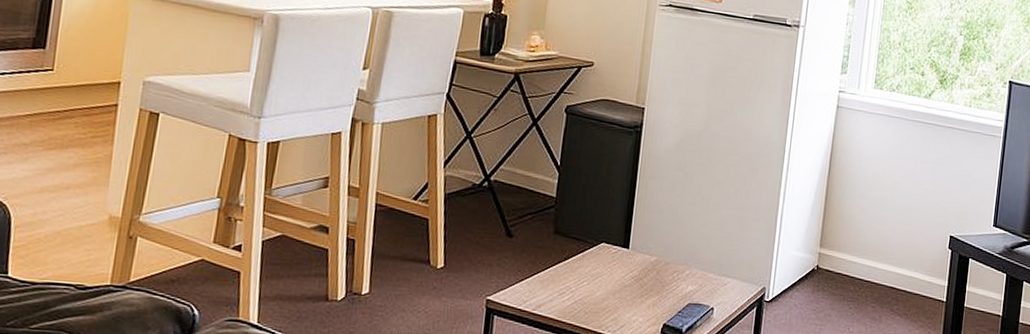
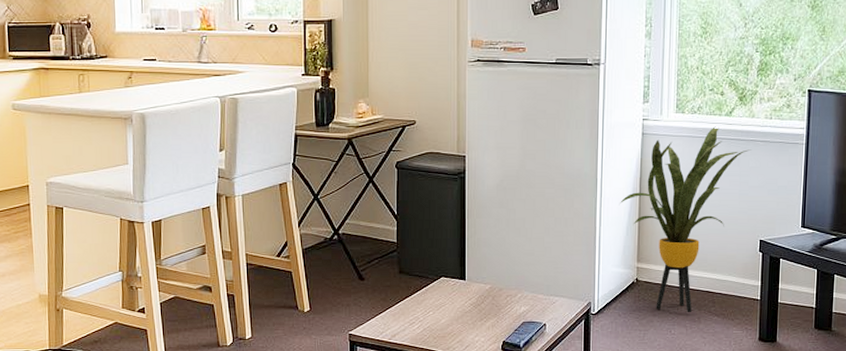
house plant: none [806,108,948,310] -> present [619,126,751,313]

